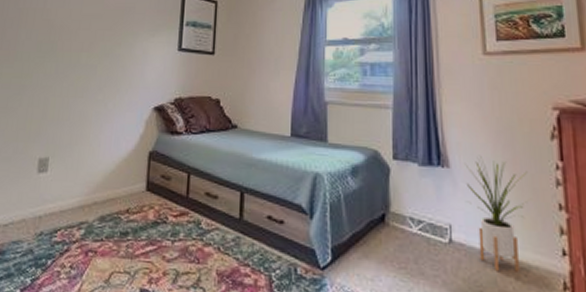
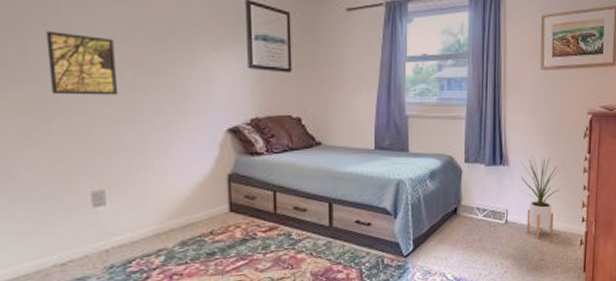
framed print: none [28,21,78,73] -> present [45,31,119,96]

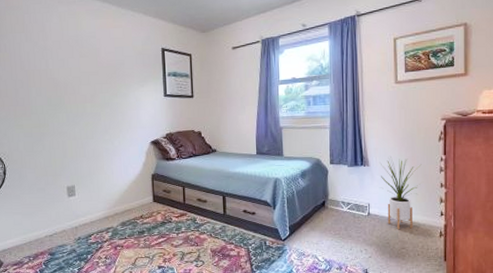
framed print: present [45,31,119,96] -> none [40,80,82,122]

